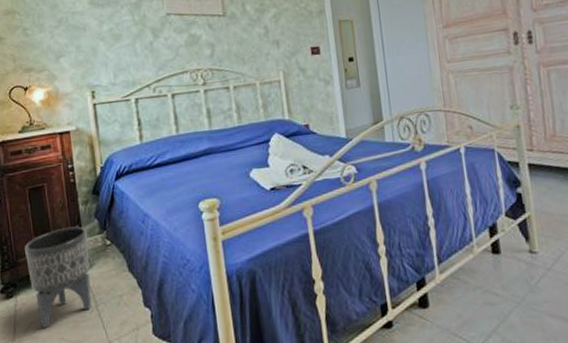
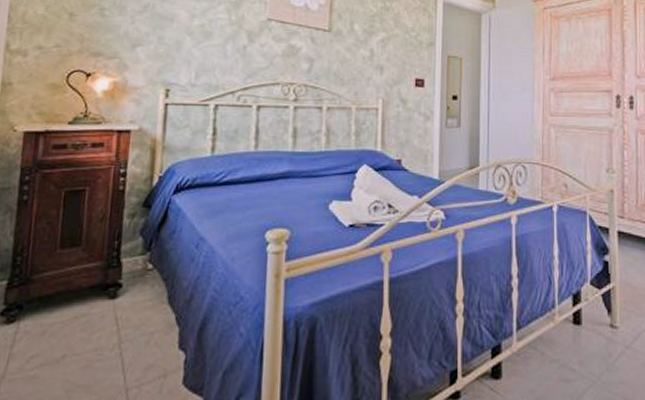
planter: present [25,226,92,329] -> none [41,242,128,366]

